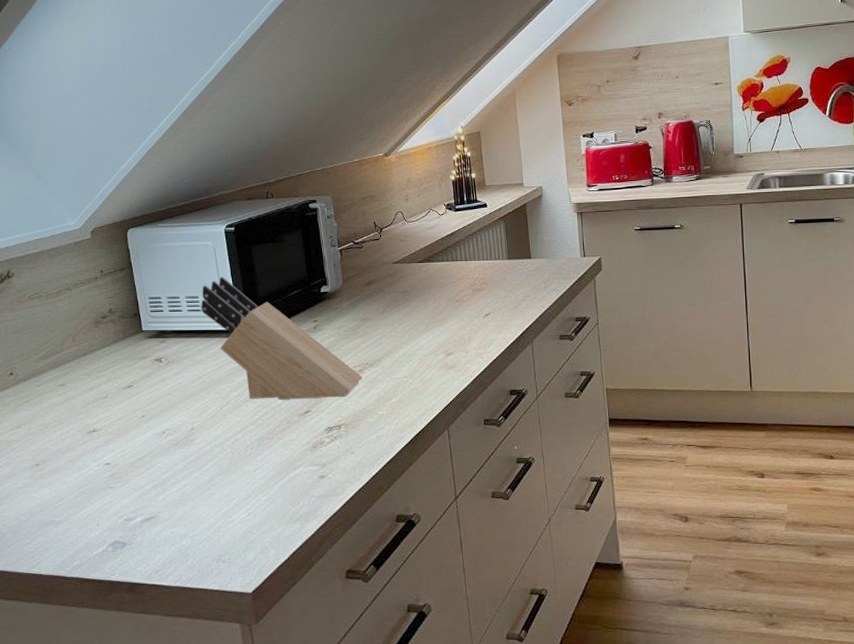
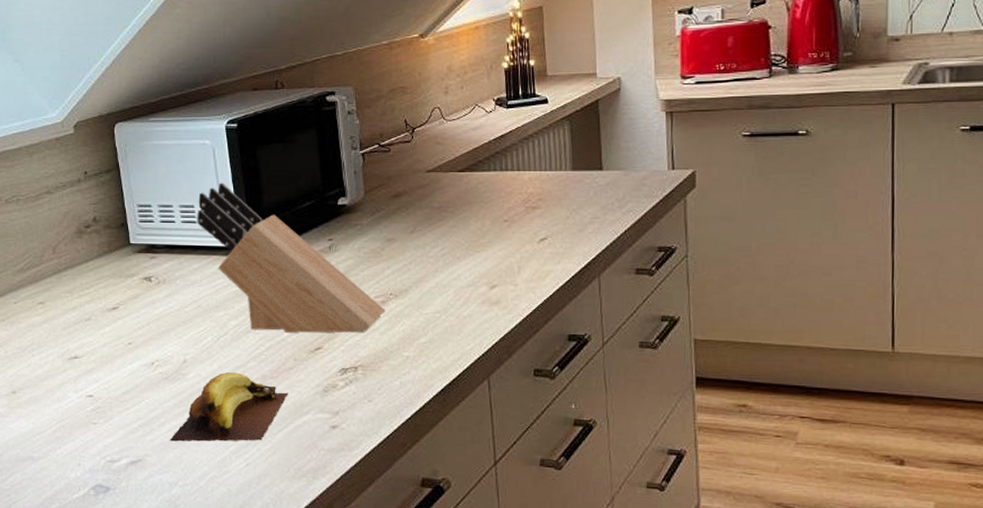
banana: none [179,435,283,499] -> present [169,372,288,442]

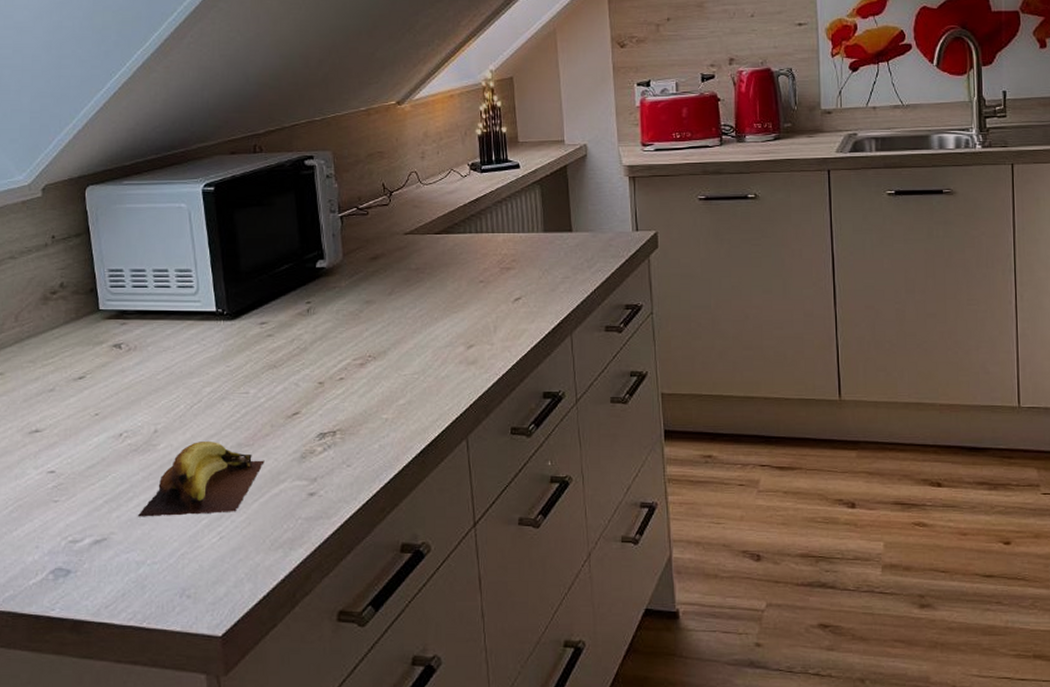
knife block: present [197,182,385,333] -> none [171,246,364,398]

